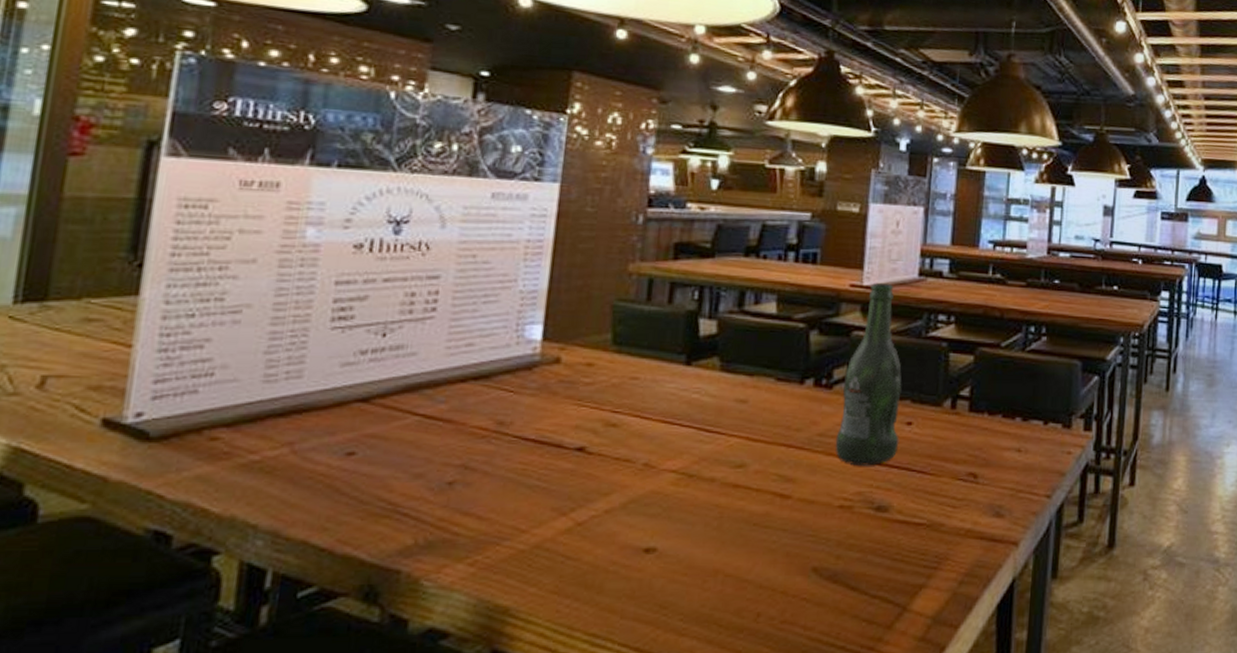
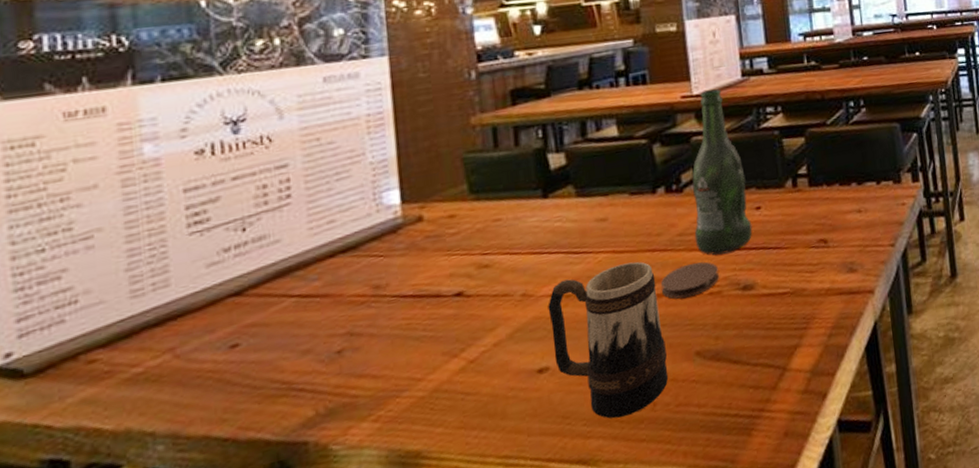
beer mug: none [664,454,786,621] -> present [548,261,669,419]
coaster: none [790,468,854,506] -> present [661,261,719,299]

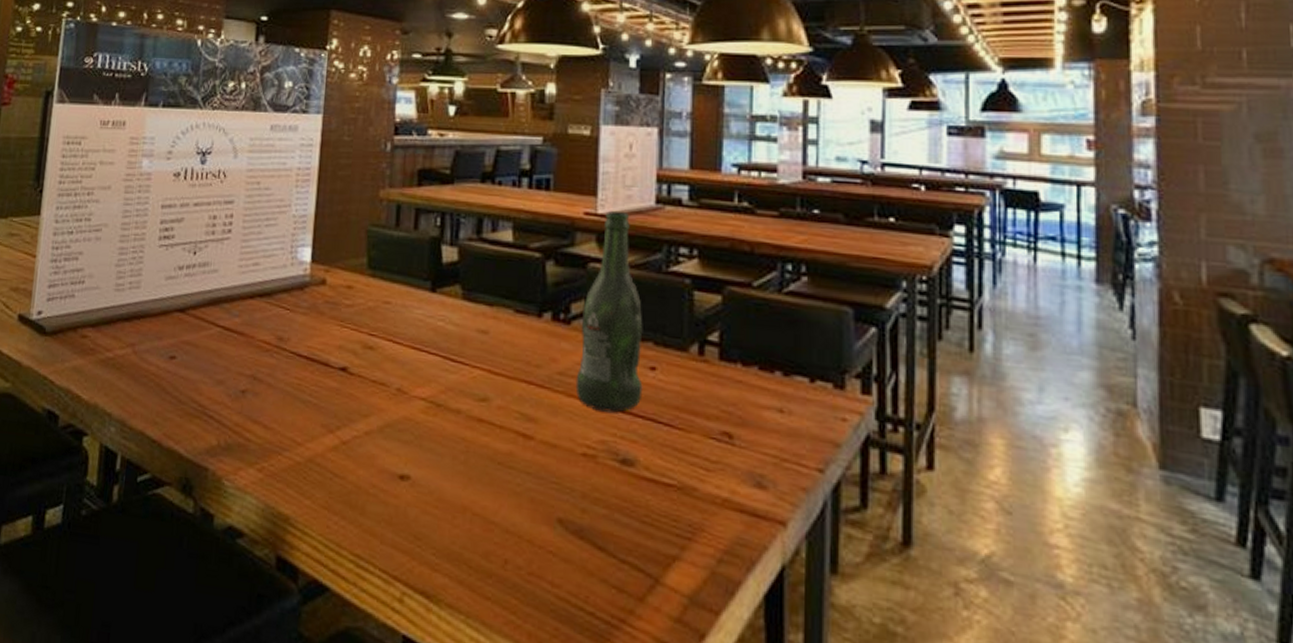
beer mug: present [548,261,669,419] -> none [416,386,528,563]
coaster: present [661,261,719,299] -> none [532,410,596,451]

